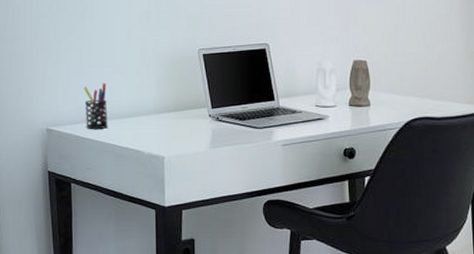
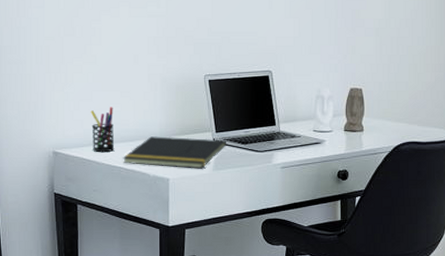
notepad: none [117,112,224,147] -> present [123,136,227,169]

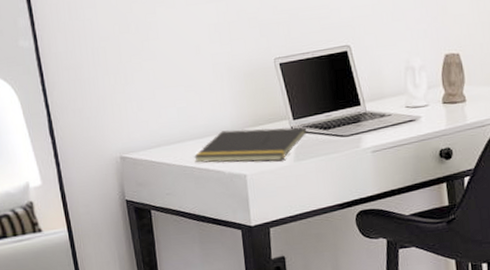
pen holder: present [90,107,115,152] -> none [154,103,185,153]

